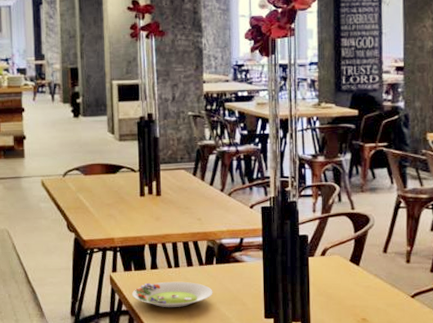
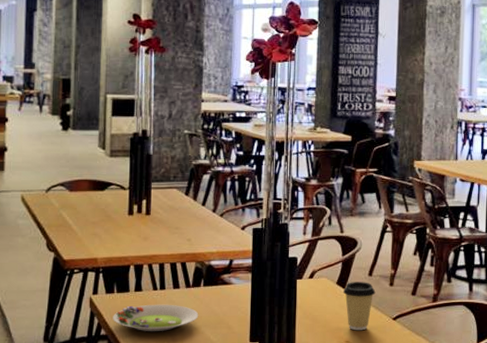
coffee cup: none [357,259,391,308] -> present [343,282,376,331]

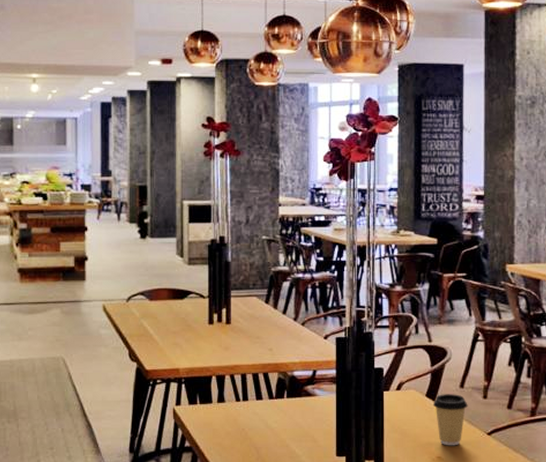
salad plate: present [113,304,199,331] -> none [196,416,283,444]

